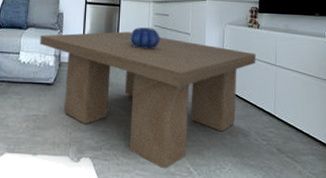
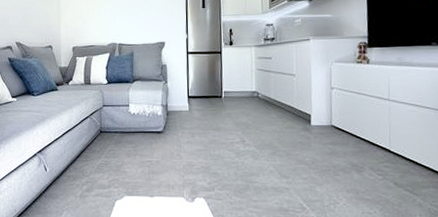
coffee table: present [40,31,256,169] -> none [146,77,367,206]
decorative bowl: present [130,27,160,49] -> none [234,72,265,93]

